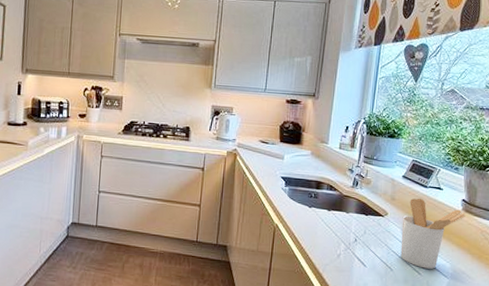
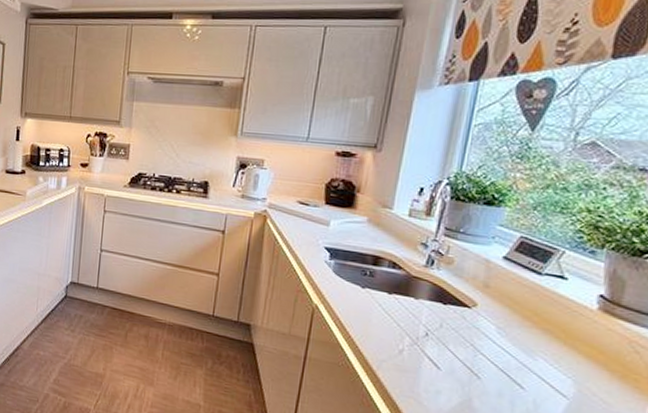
utensil holder: present [400,198,466,269] -> none [493,287,604,384]

